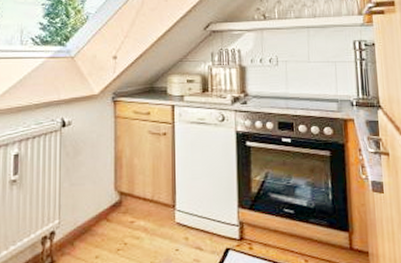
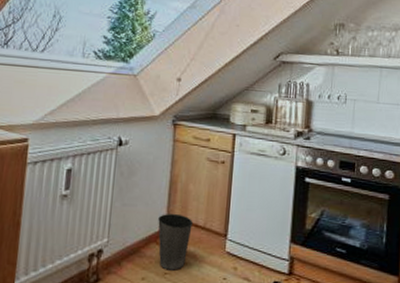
waste basket: none [107,188,142,246] -> present [158,213,194,270]

